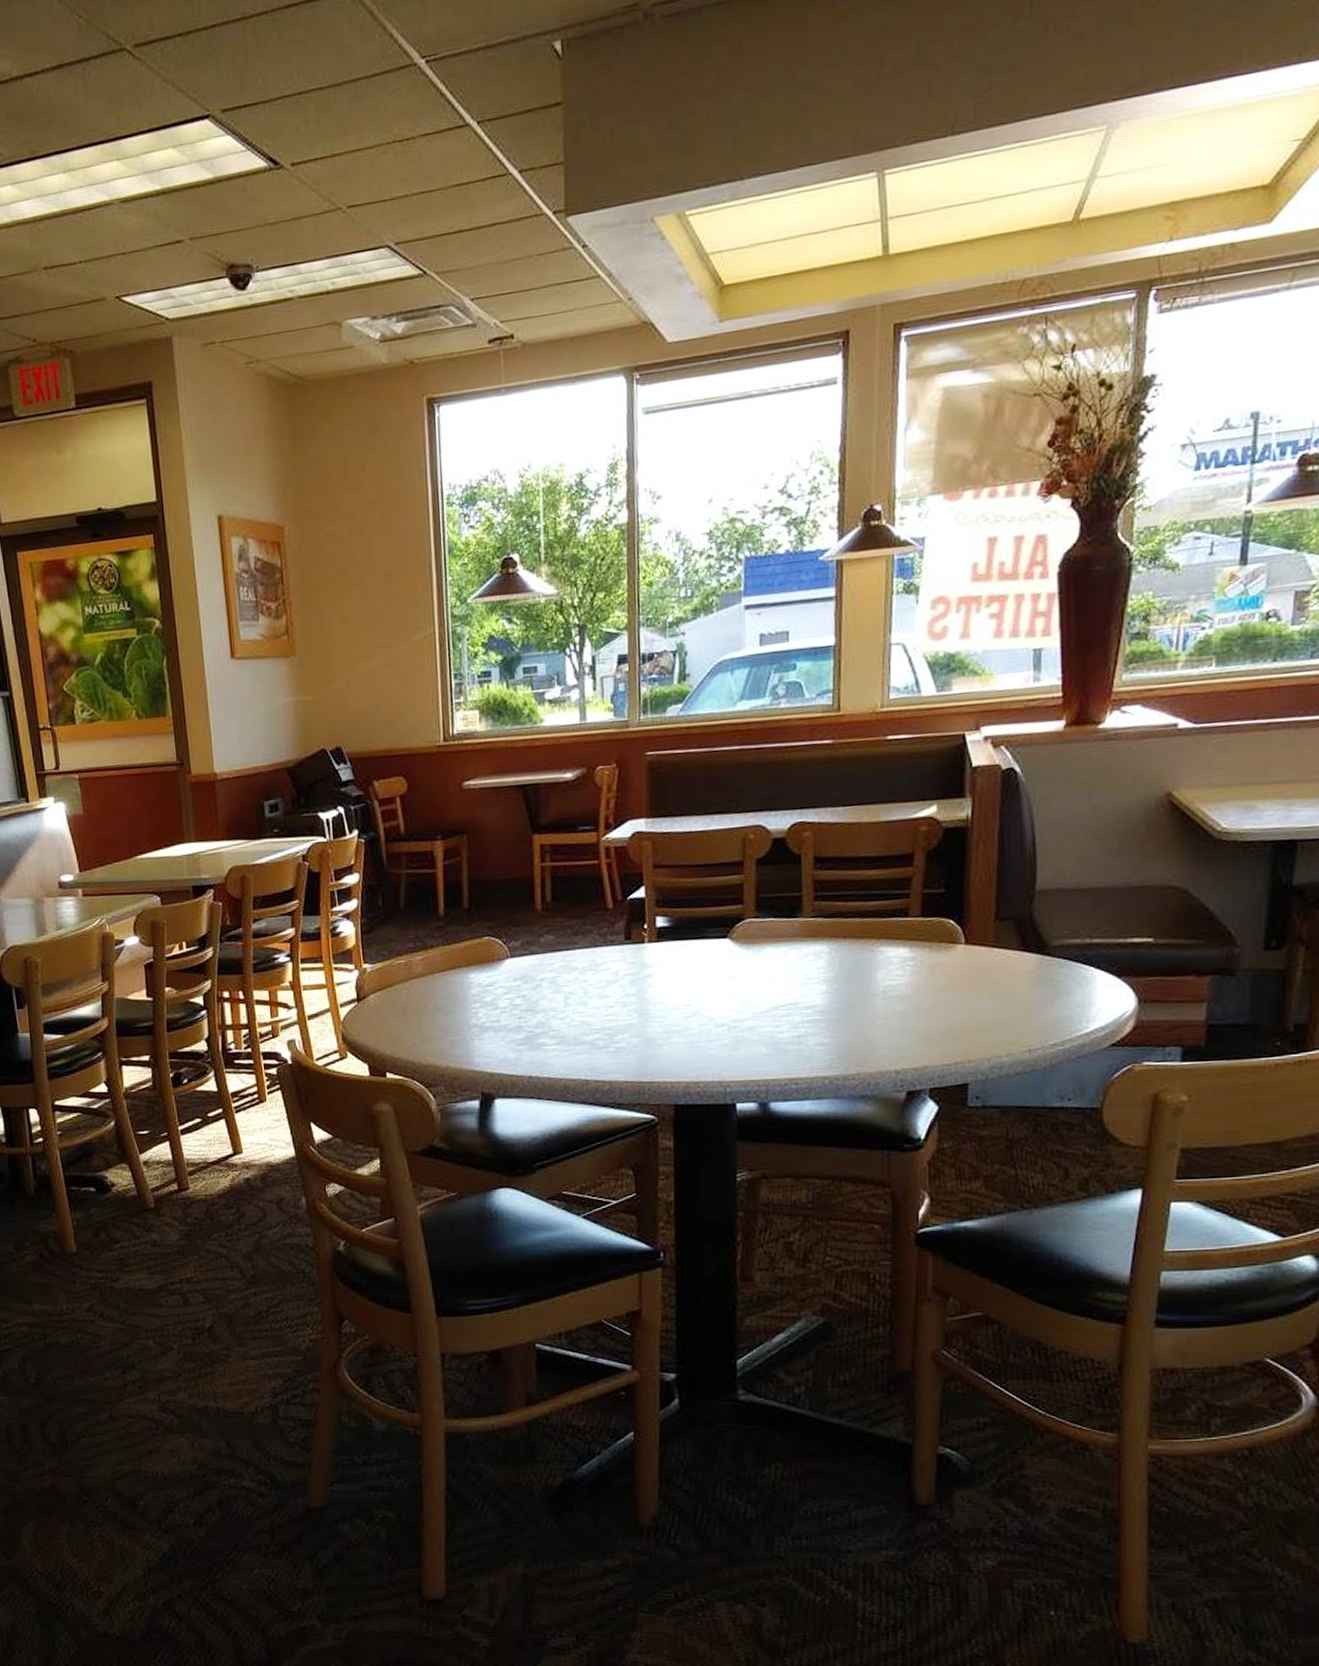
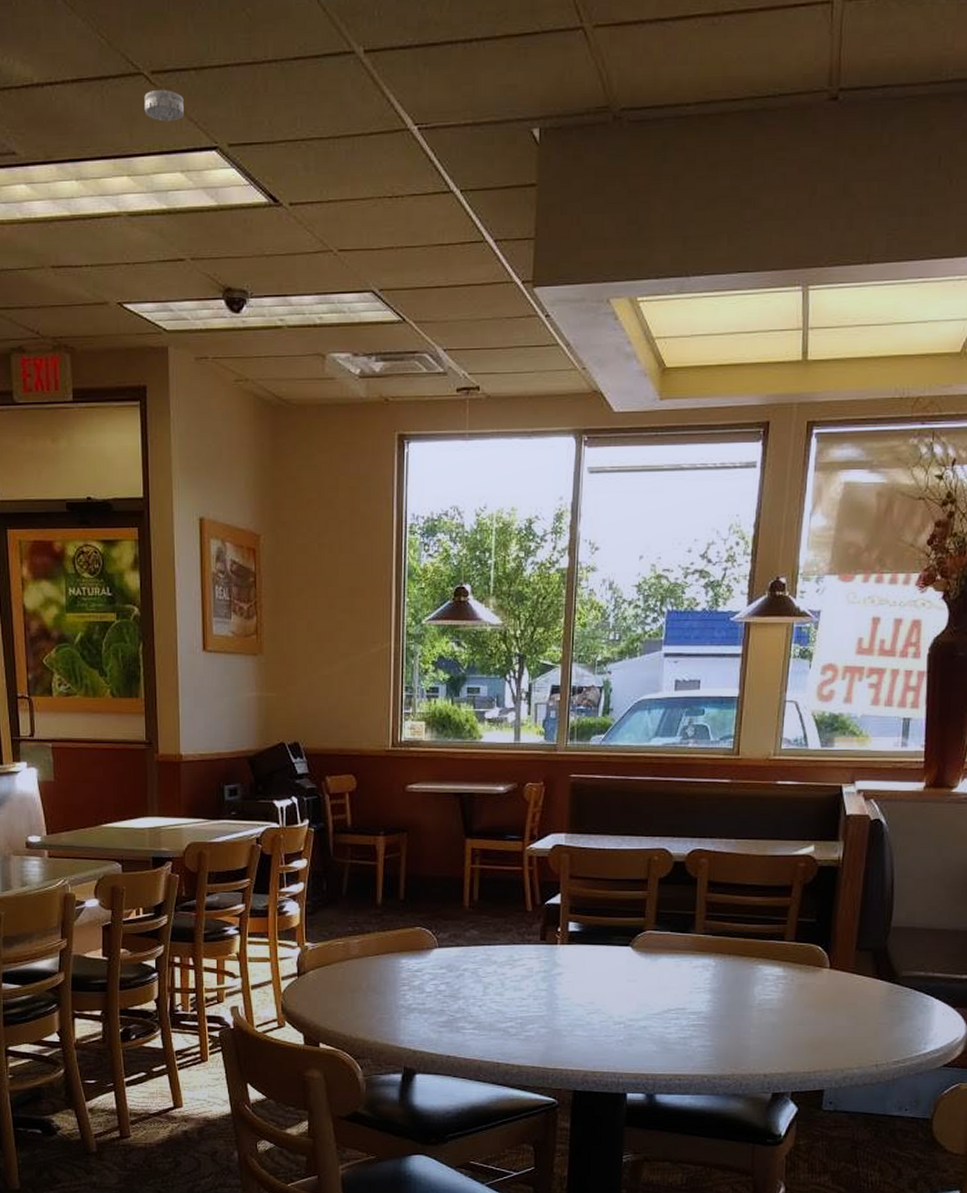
smoke detector: none [128,62,172,97] -> present [144,89,184,122]

